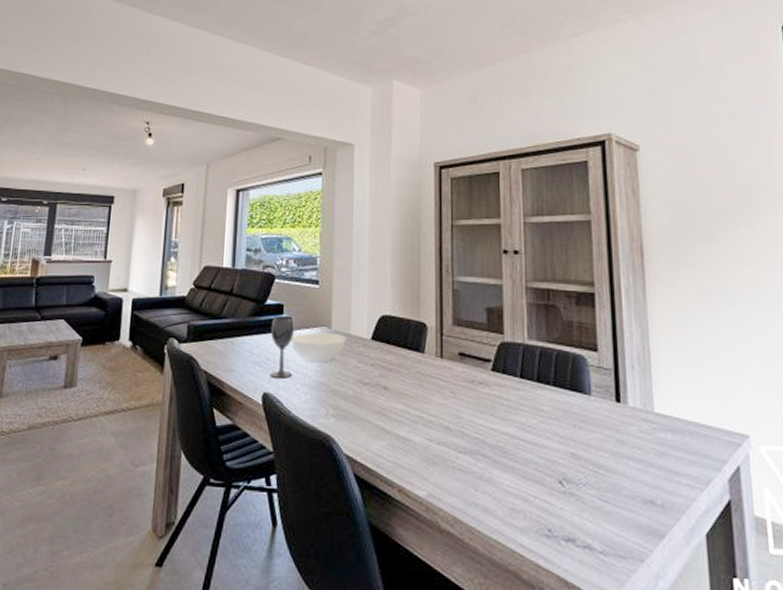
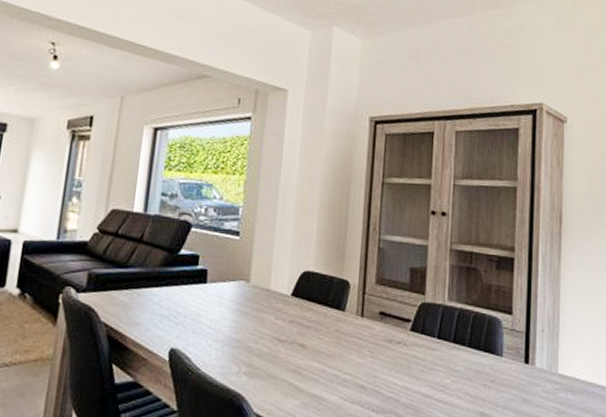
wine glass: present [270,316,295,378] -> none [179,267,210,334]
bowl: present [291,332,346,364] -> none [205,286,265,319]

